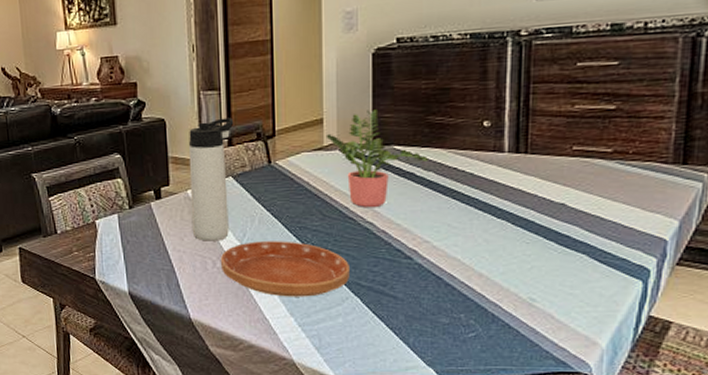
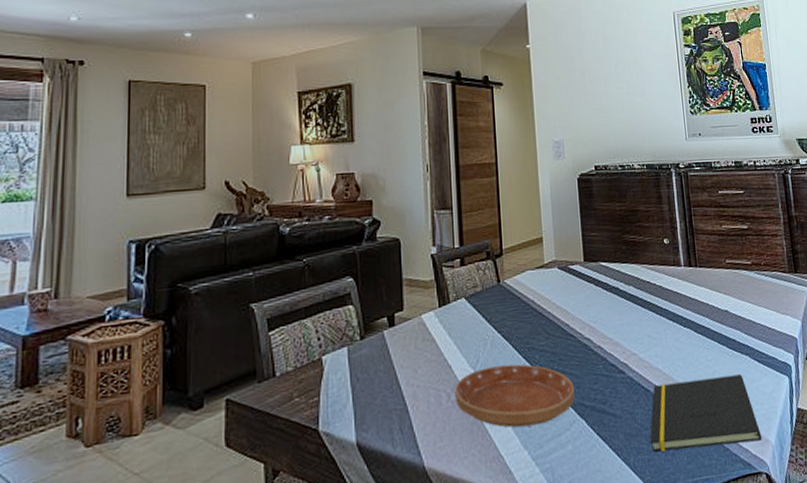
thermos bottle: present [188,117,234,241] -> none [422,237,466,372]
potted plant: present [325,109,428,208] -> none [545,228,628,324]
notepad: none [436,273,589,342] -> present [650,374,762,452]

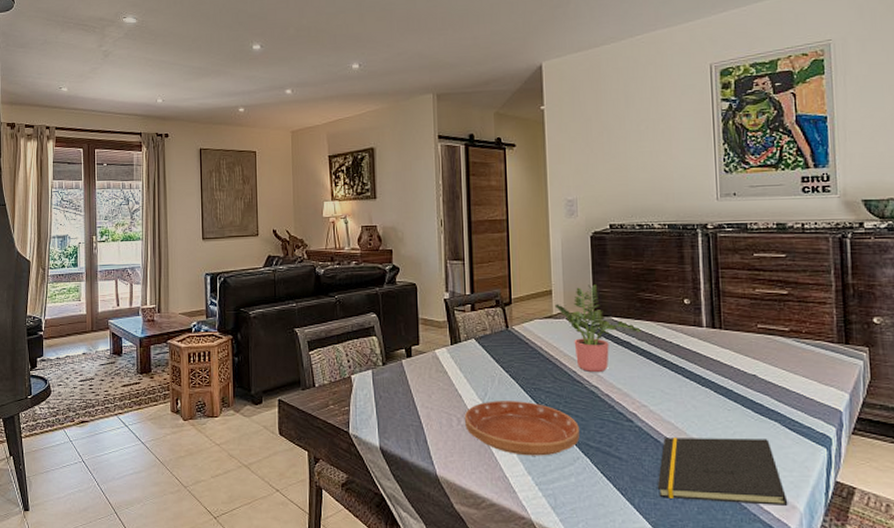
potted plant: none [545,228,628,324] -> present [554,284,641,373]

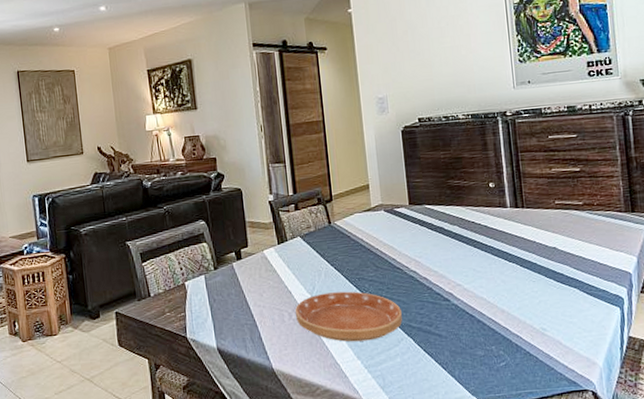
potted plant: present [554,284,641,373] -> none [372,176,452,259]
notepad: present [657,438,788,506] -> none [474,304,589,368]

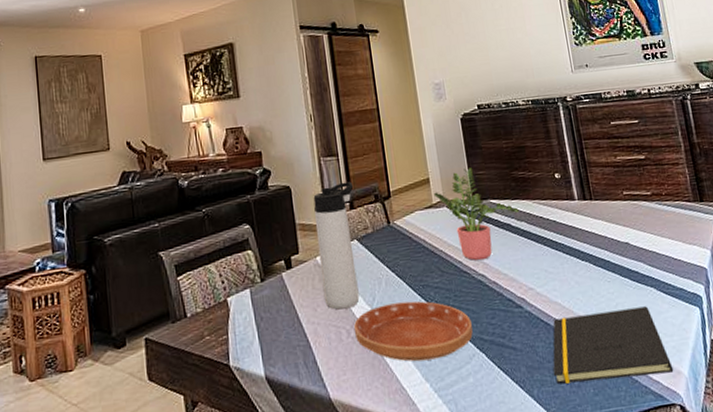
thermos bottle: none [262,186,301,296] -> present [313,181,360,310]
potted plant: none [372,176,452,259] -> present [433,167,519,261]
notepad: none [474,304,589,368] -> present [553,306,674,384]

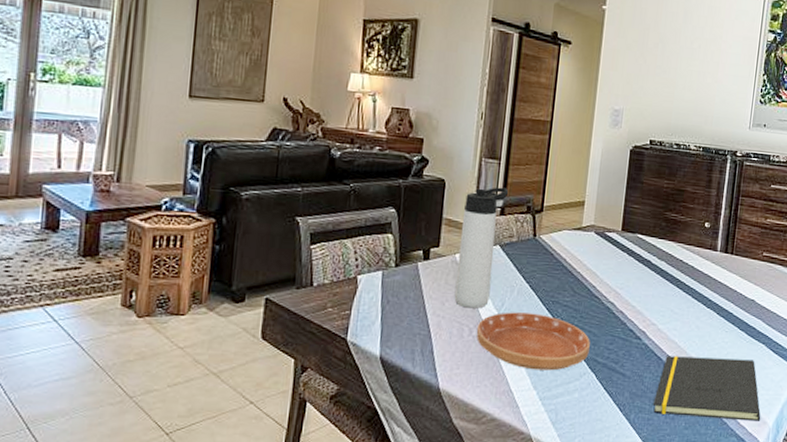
potted plant: present [433,167,519,261] -> none [585,199,662,289]

